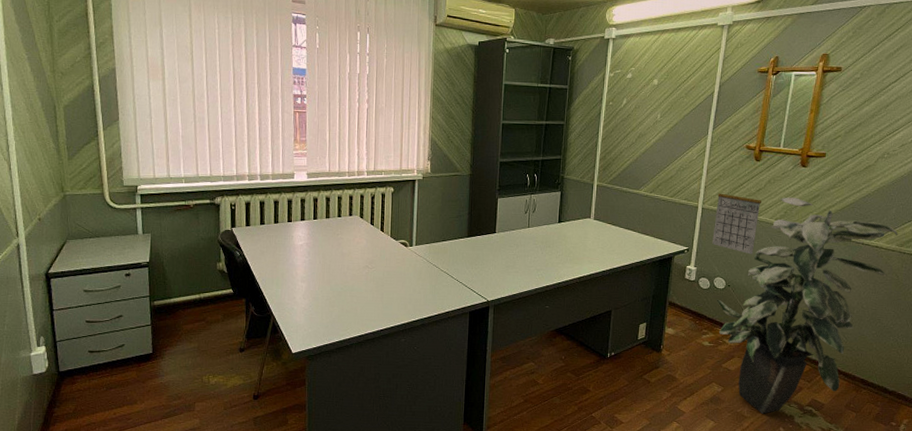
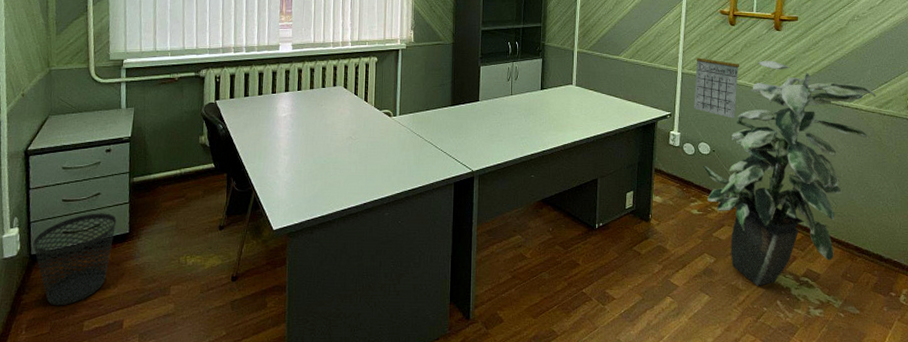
wastebasket: none [60,334,140,419] -> present [33,213,116,306]

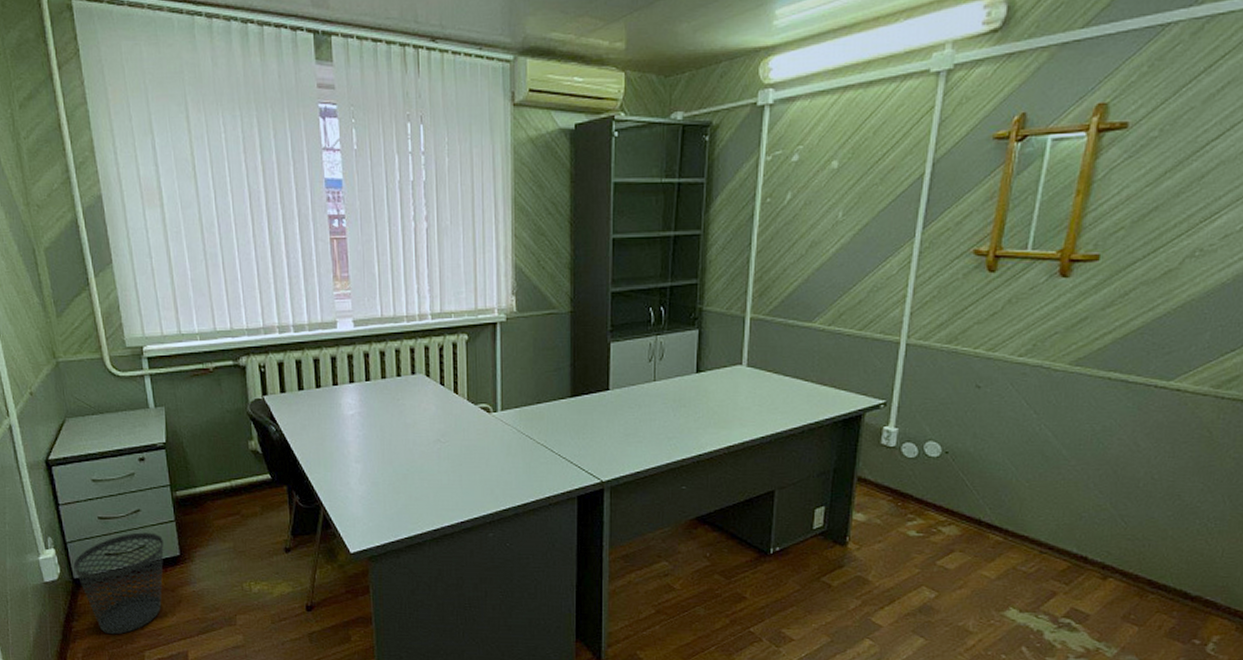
calendar: present [694,49,739,119] -> none [921,308,997,408]
indoor plant: present [702,60,877,286] -> none [927,322,1214,628]

